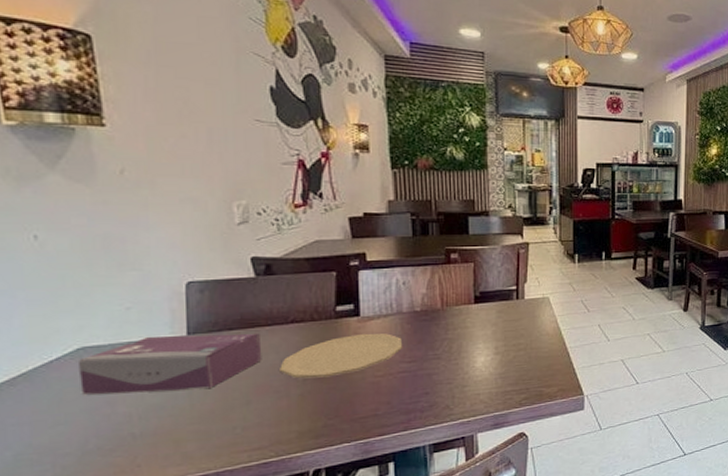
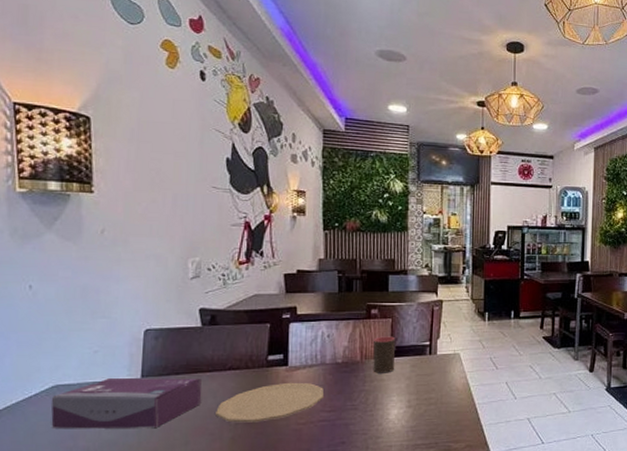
cup: none [455,281,480,321] -> present [373,336,395,373]

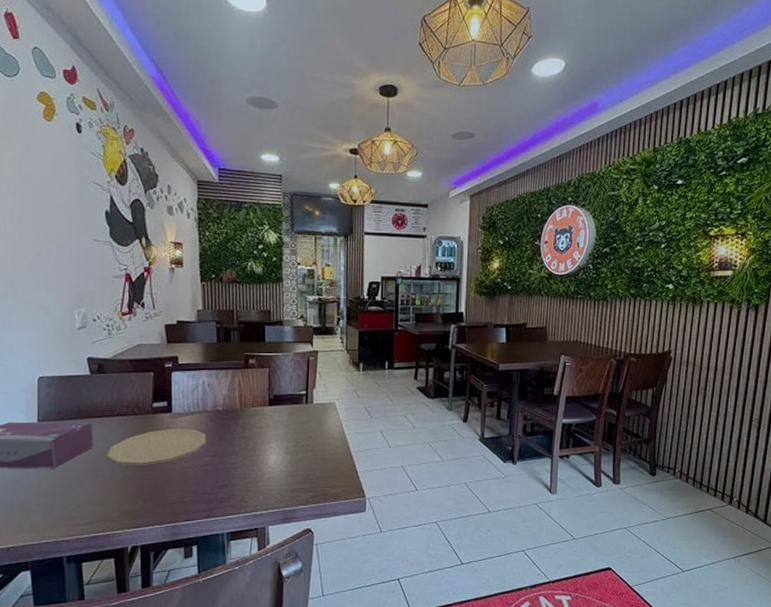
cup: present [373,336,395,373] -> none [252,385,273,421]

